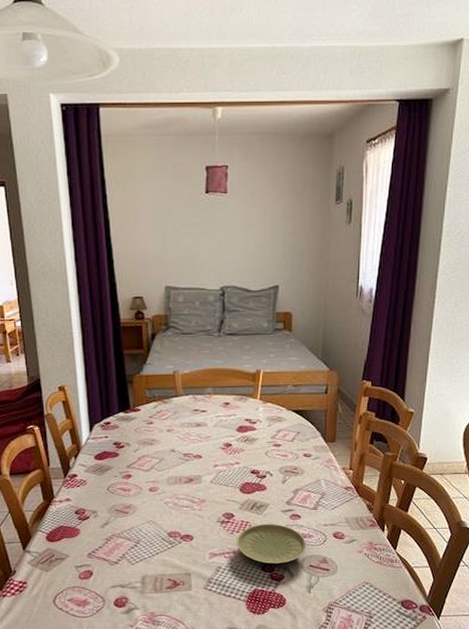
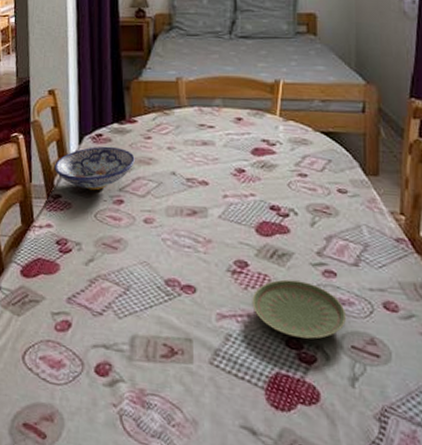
bowl: none [69,432,140,469] -> present [55,146,135,191]

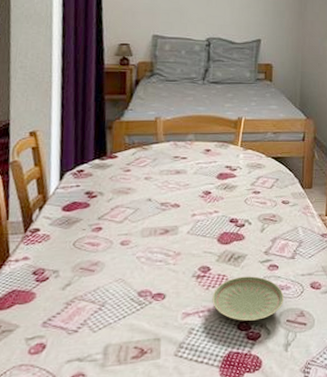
bowl: present [55,146,135,191] -> none [33,180,114,222]

